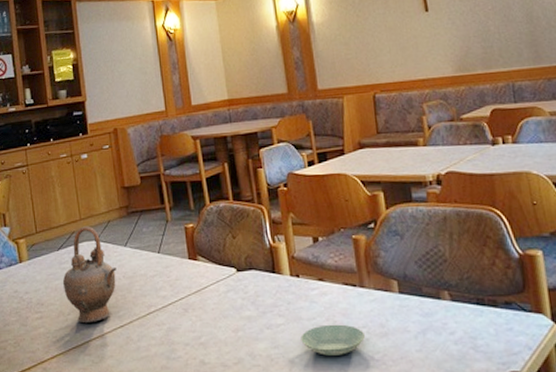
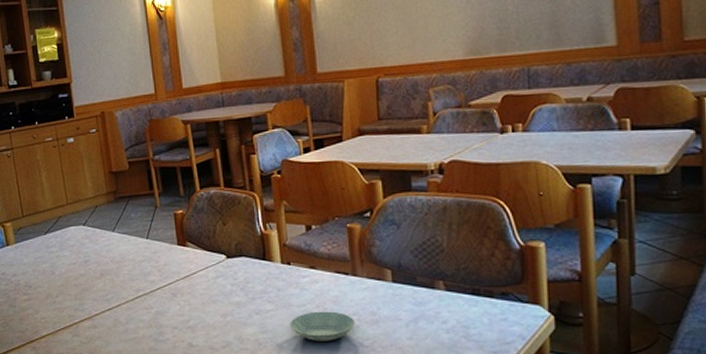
teapot: present [62,226,117,324] -> none [50,210,104,306]

